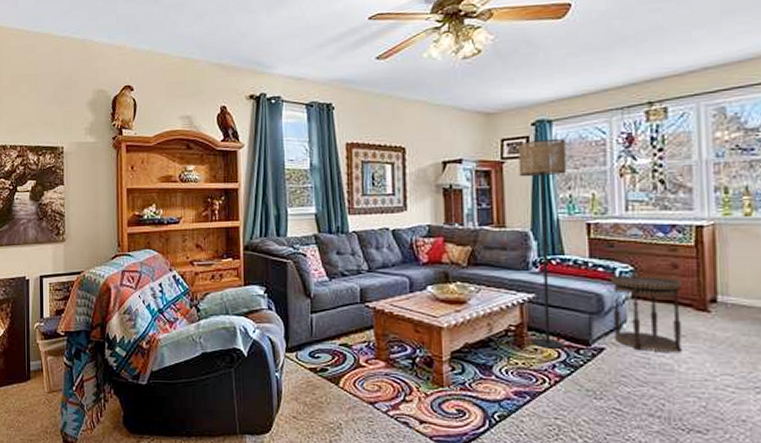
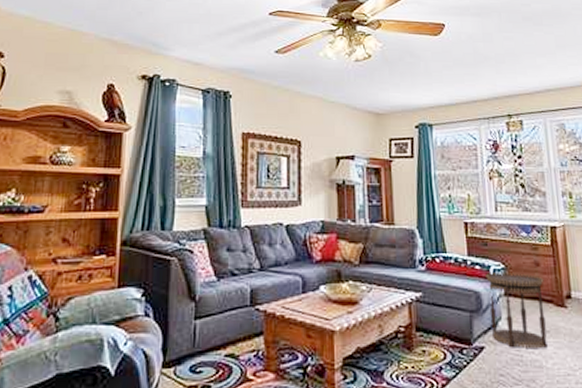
floor lamp: present [518,138,567,349] -> none [404,141,449,350]

